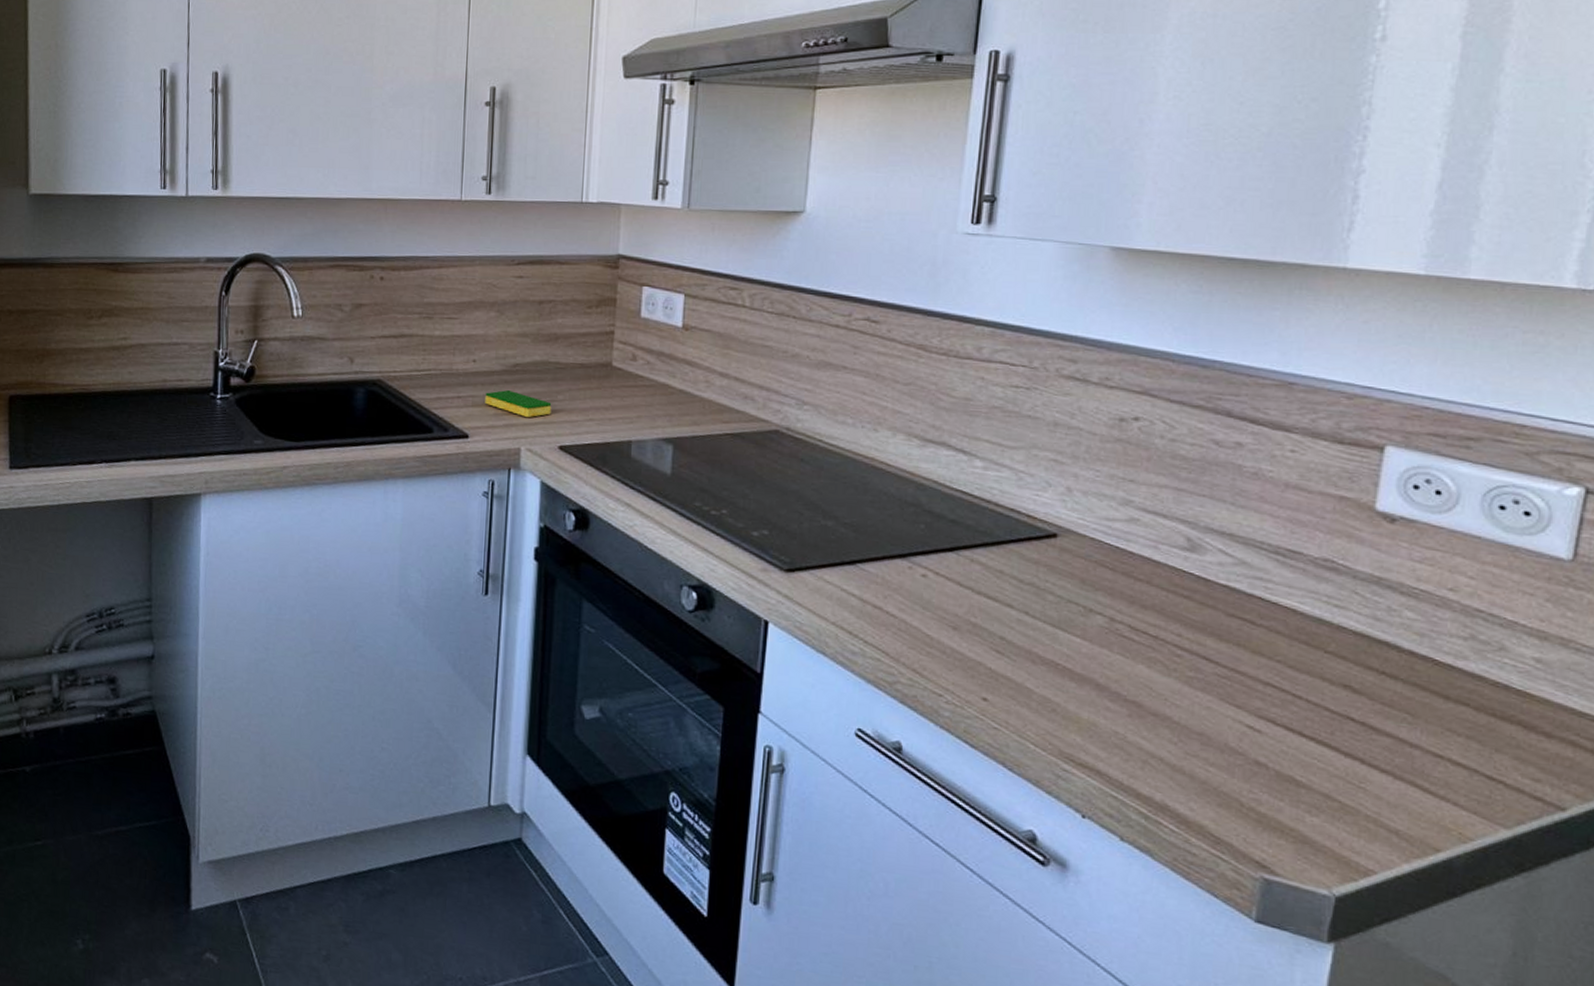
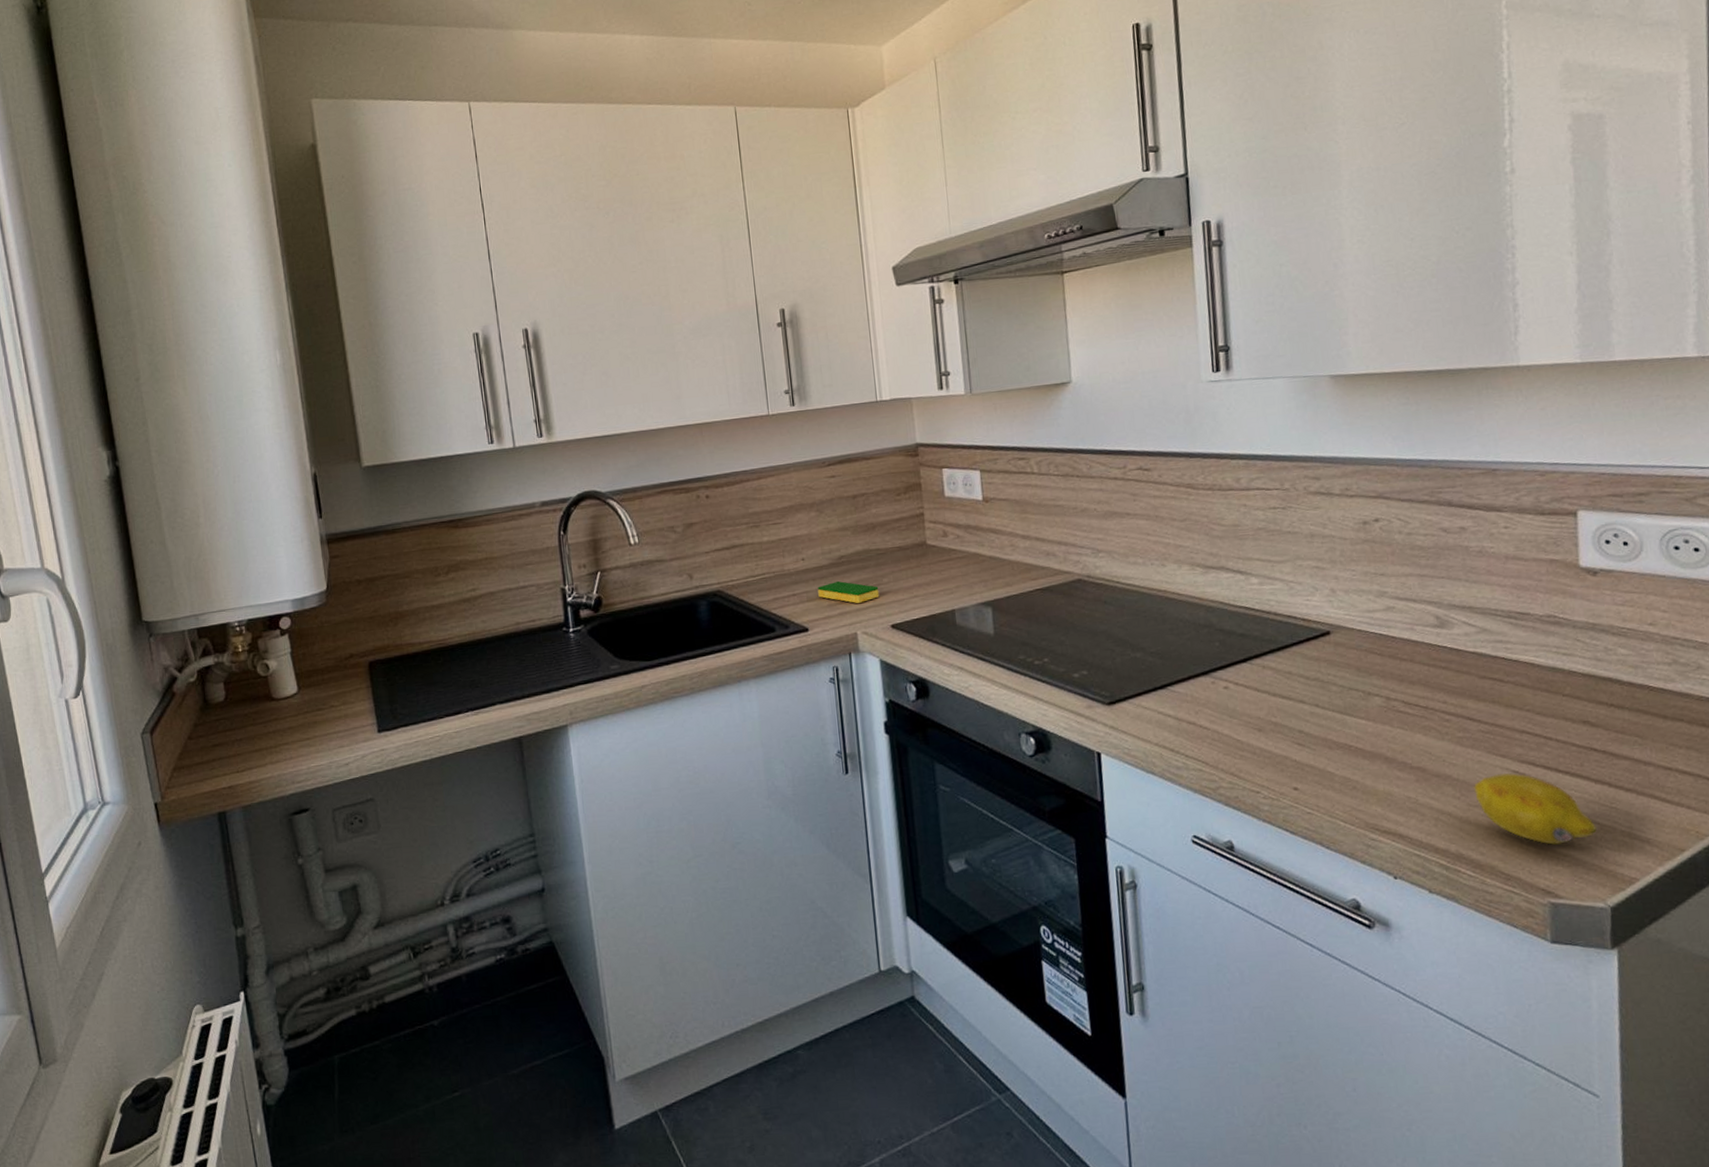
fruit: none [1194,725,1336,816] -> present [1473,772,1597,845]

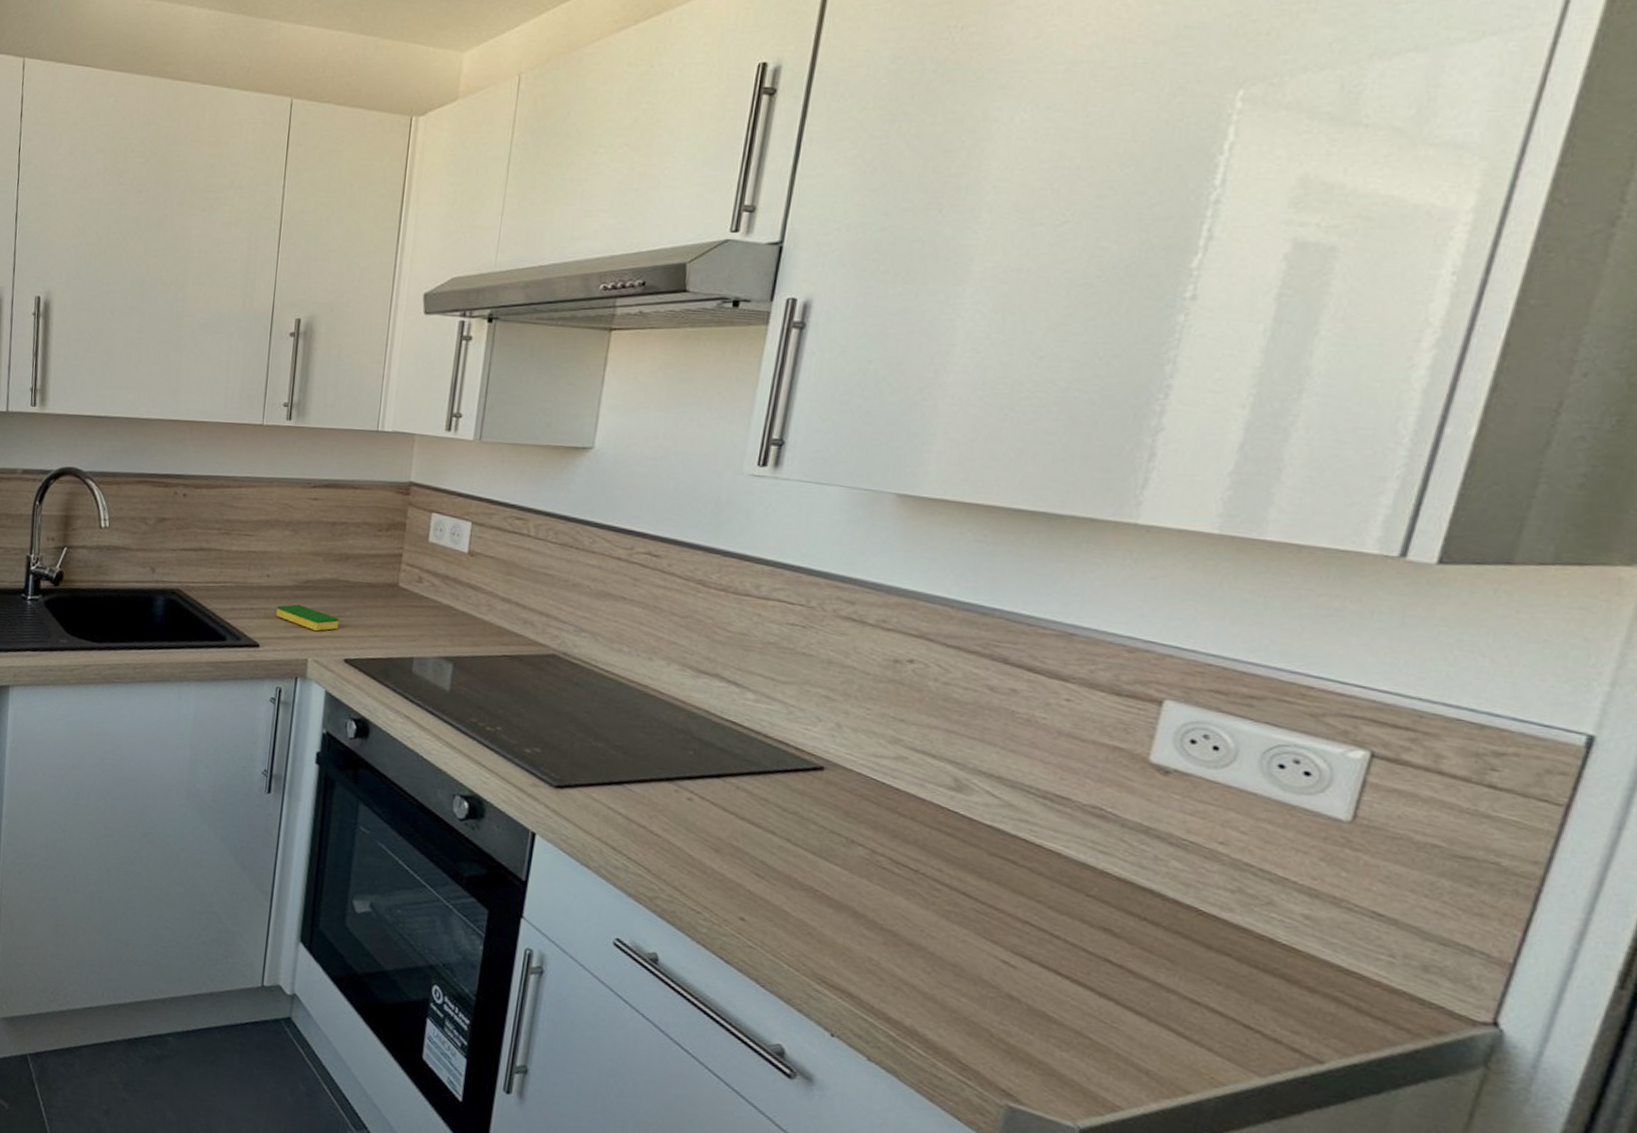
fruit: present [1473,772,1597,845] -> none [948,958,1087,1051]

